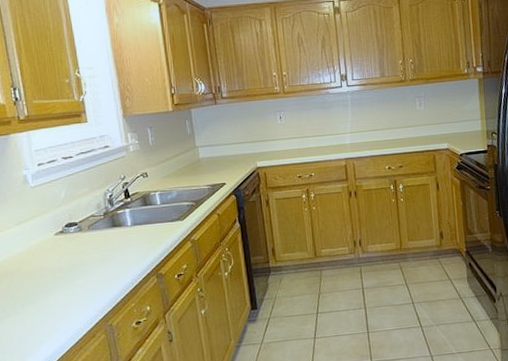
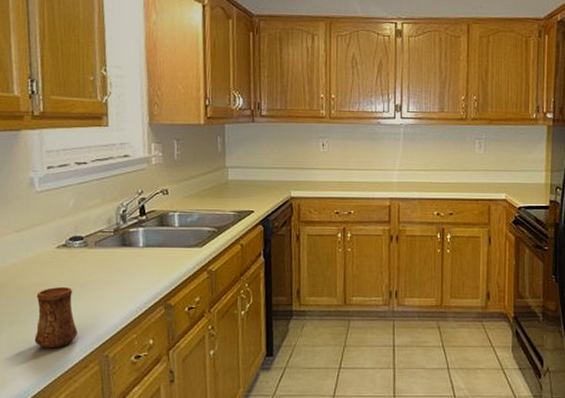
cup: none [42,268,83,325] -> present [34,286,78,349]

